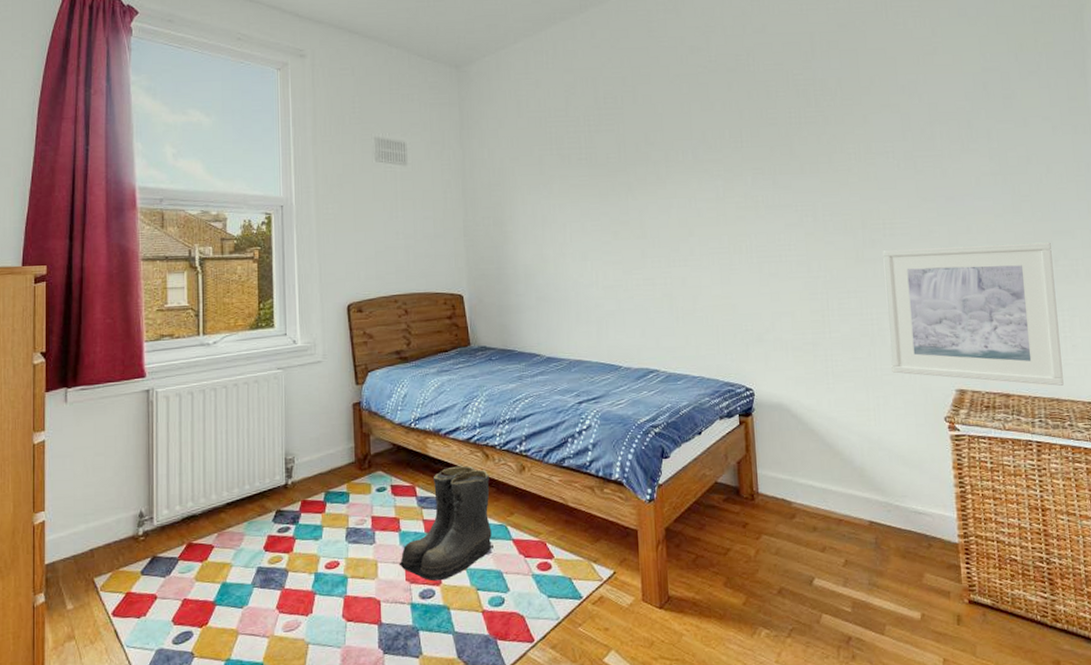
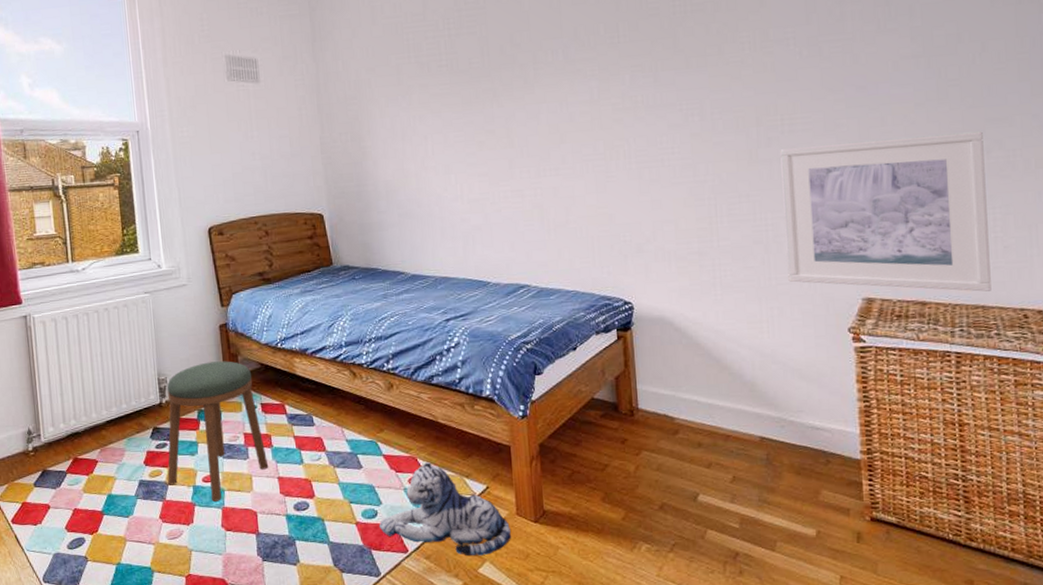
stool: none [288,440,396,590] -> present [167,361,269,502]
boots: present [399,465,494,581] -> none [272,384,365,495]
plush toy: none [505,547,638,644] -> present [379,462,512,556]

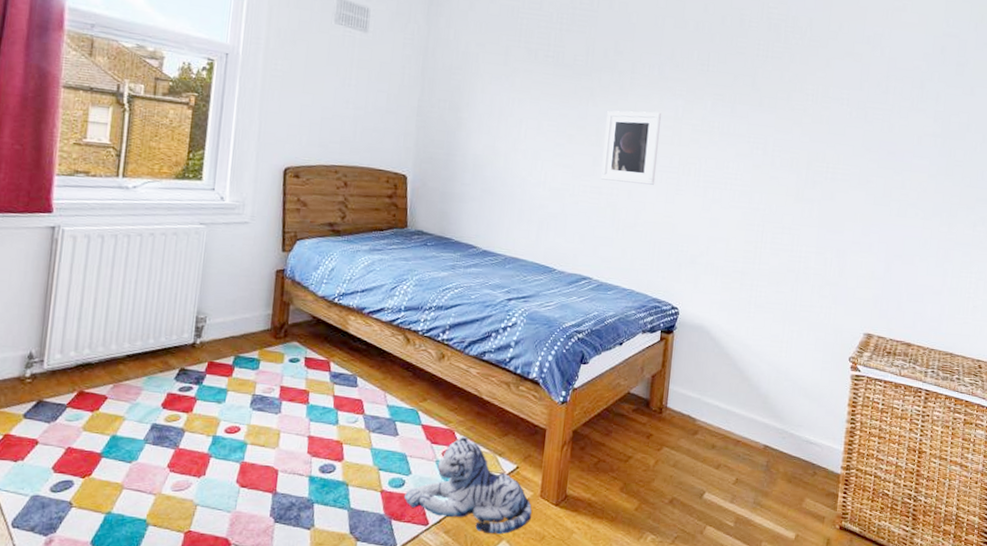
stool: present [167,361,269,502] -> none [185,306,302,455]
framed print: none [515,98,581,182] -> present [600,110,662,185]
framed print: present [780,131,991,292] -> none [810,193,973,342]

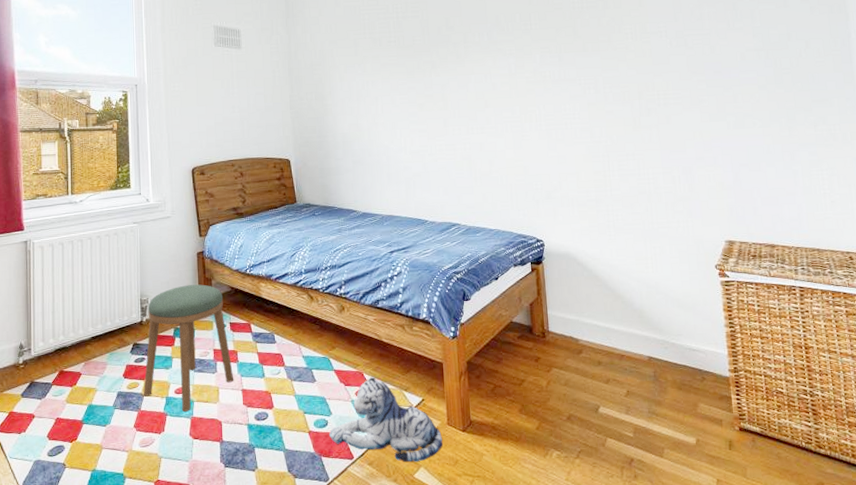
stool: none [185,306,302,455] -> present [144,284,234,412]
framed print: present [600,110,662,185] -> none [449,72,502,138]

